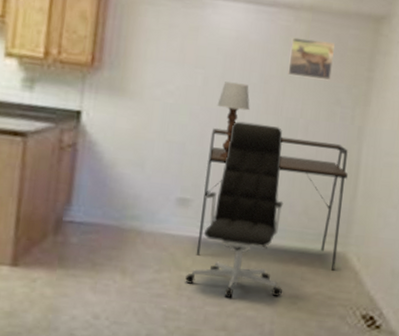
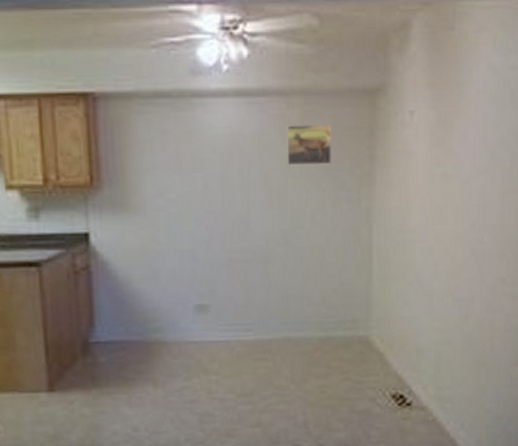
office chair: present [185,121,284,298] -> none [215,219,310,395]
desk: present [196,128,349,272] -> none [219,228,362,358]
table lamp: present [217,81,250,159] -> none [221,181,254,260]

